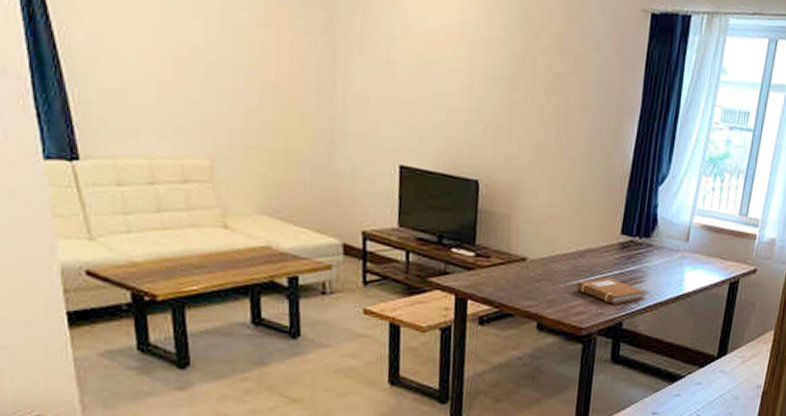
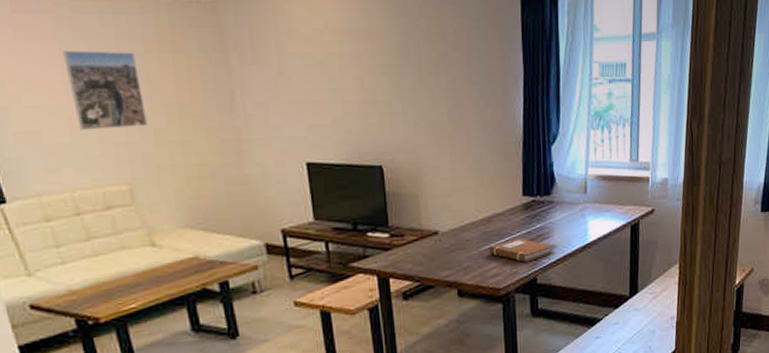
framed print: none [164,10,241,102] -> present [63,50,147,130]

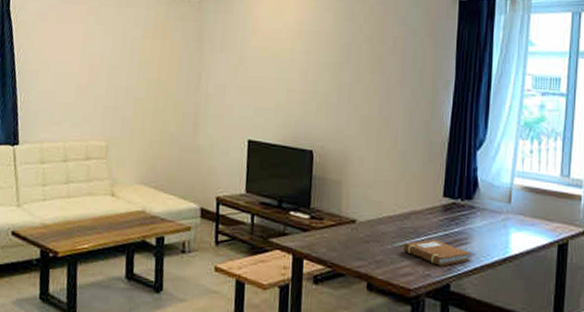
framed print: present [63,50,147,130] -> none [83,32,135,96]

